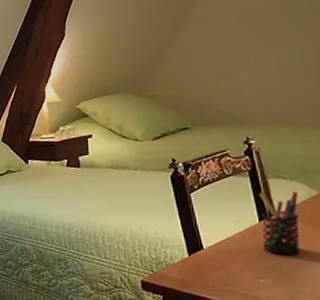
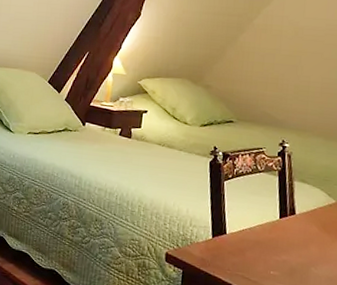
pen holder: present [259,191,300,255] -> none [278,192,317,254]

